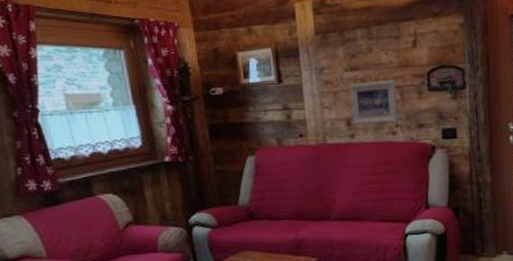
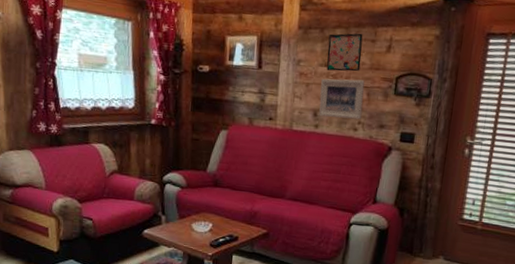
wall art: none [350,31,388,75] -> present [326,33,363,72]

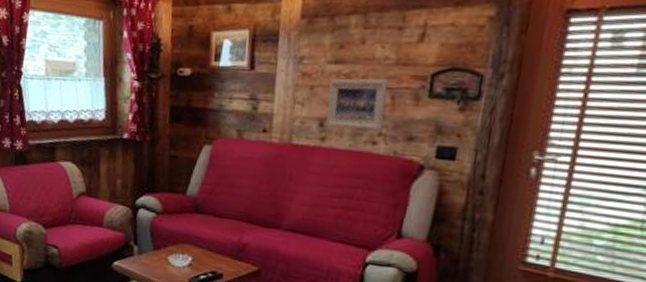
wall art: present [326,33,363,72] -> none [337,19,387,69]

